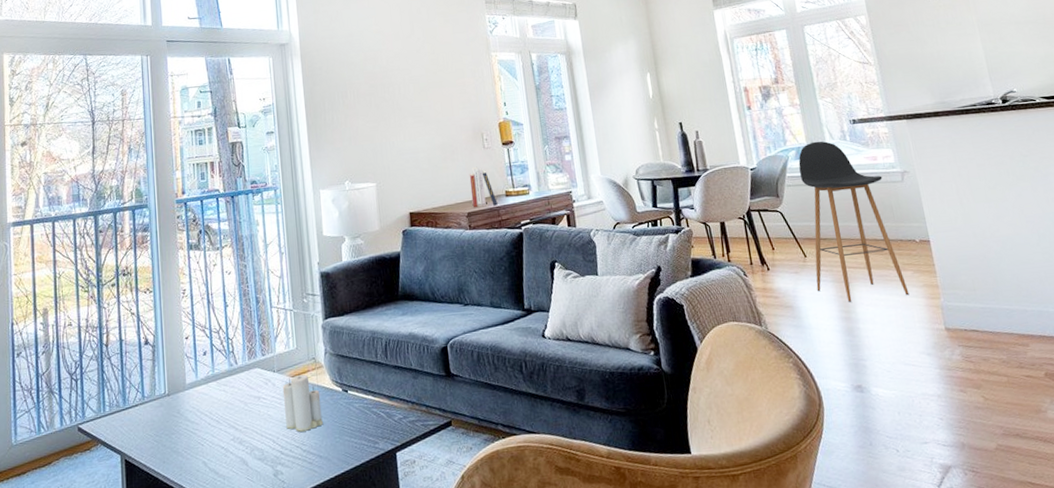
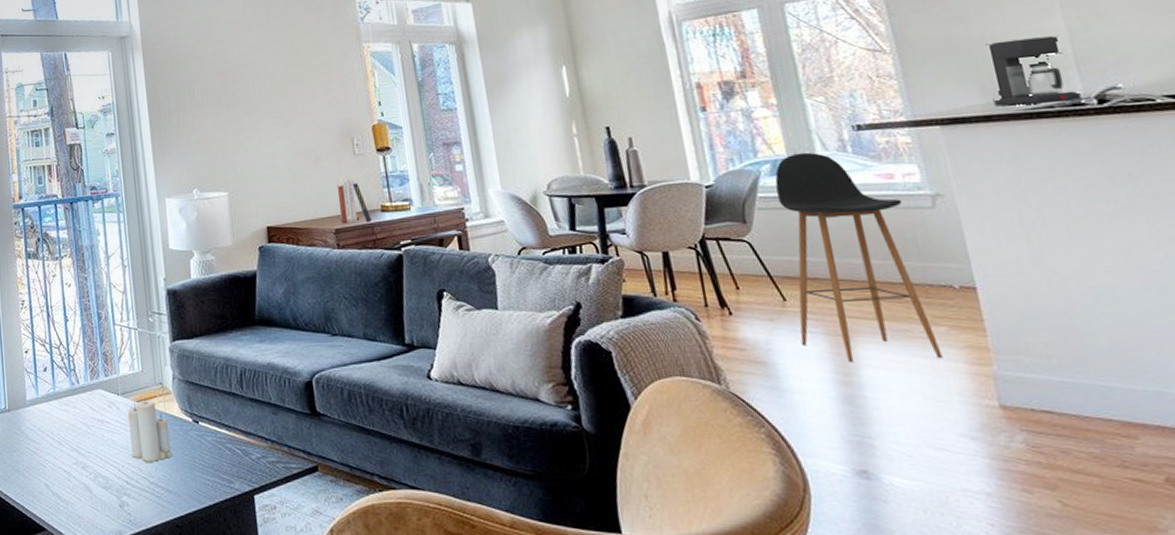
coffee maker: none [934,53,993,106] -> present [985,35,1082,108]

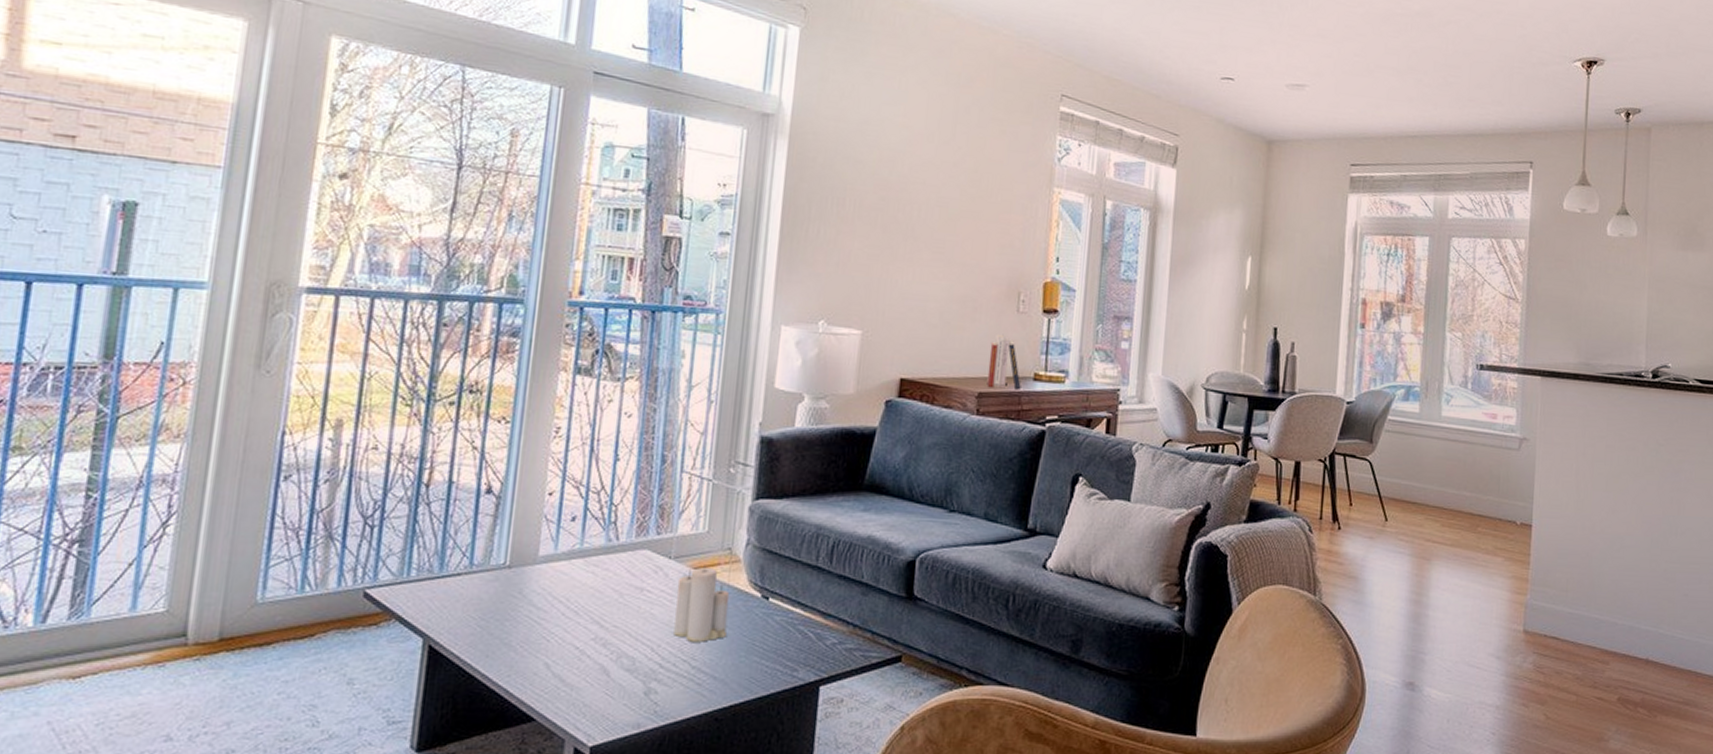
bar stool: present [775,152,943,362] -> none [1390,382,1497,586]
coffee maker: present [985,35,1082,108] -> none [1583,310,1643,373]

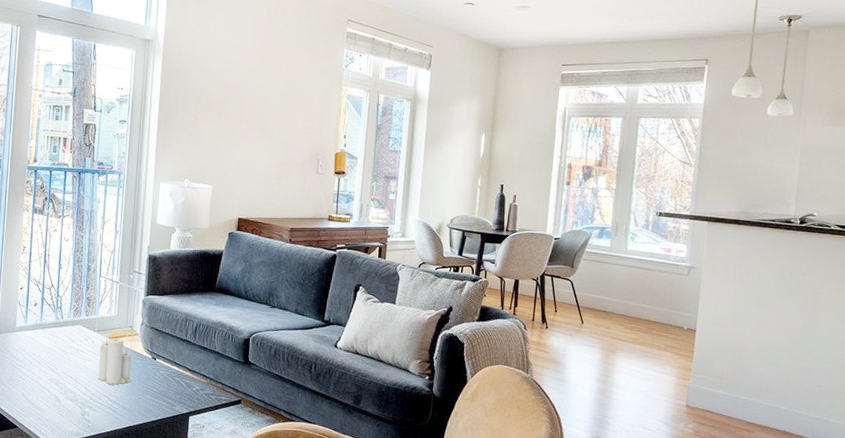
books: present [987,333,1021,390] -> none [296,188,320,227]

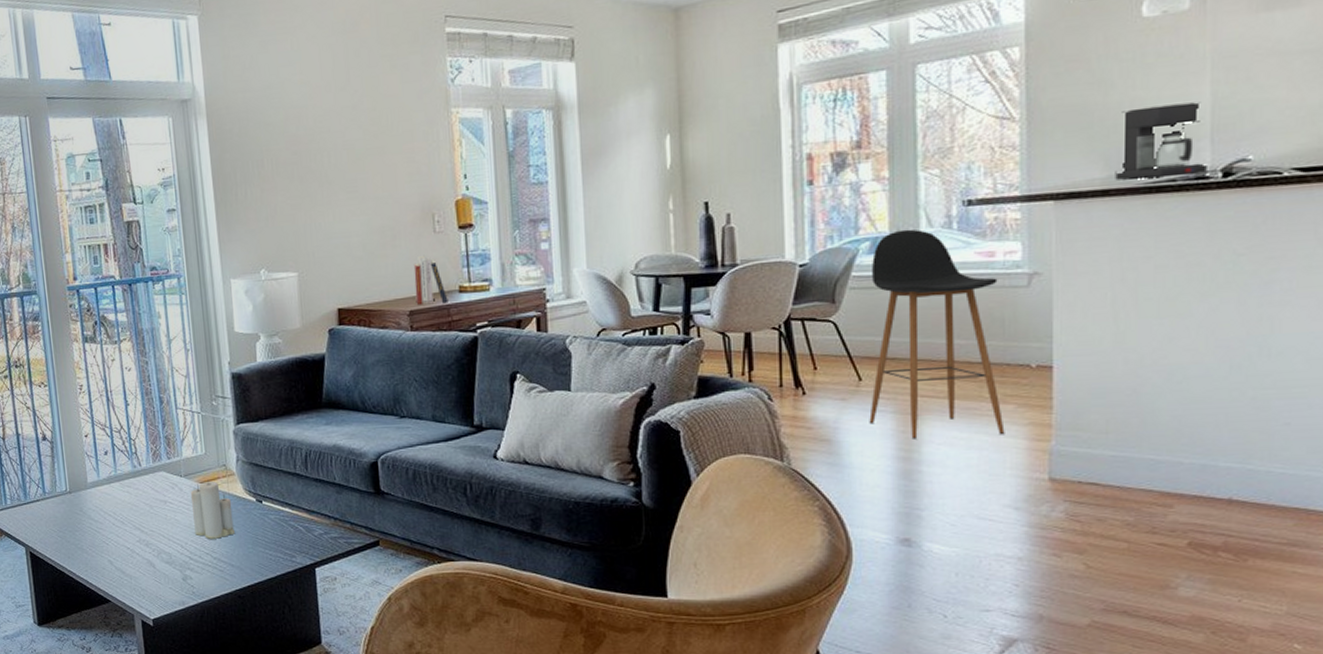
books: none [296,188,320,227] -> present [413,255,449,306]
bar stool: none [585,225,671,373] -> present [869,229,1005,439]
coffee maker: none [743,172,793,220] -> present [1115,102,1207,181]

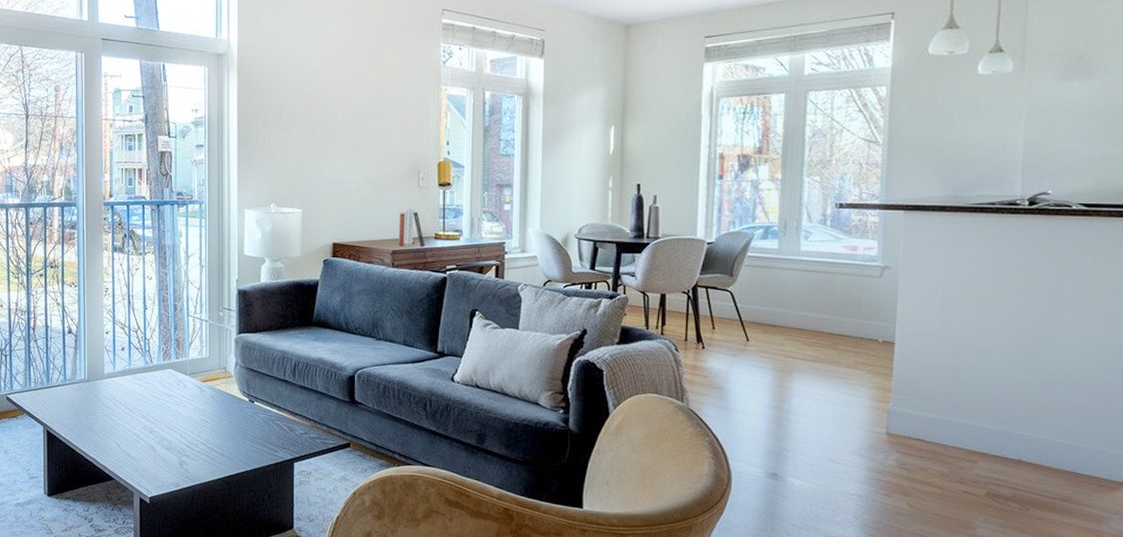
candle: present [190,479,236,539] -> none [193,379,229,431]
bar stool: present [869,229,1005,439] -> none [752,222,858,395]
coffee maker: present [1115,102,1207,181] -> none [950,144,1018,201]

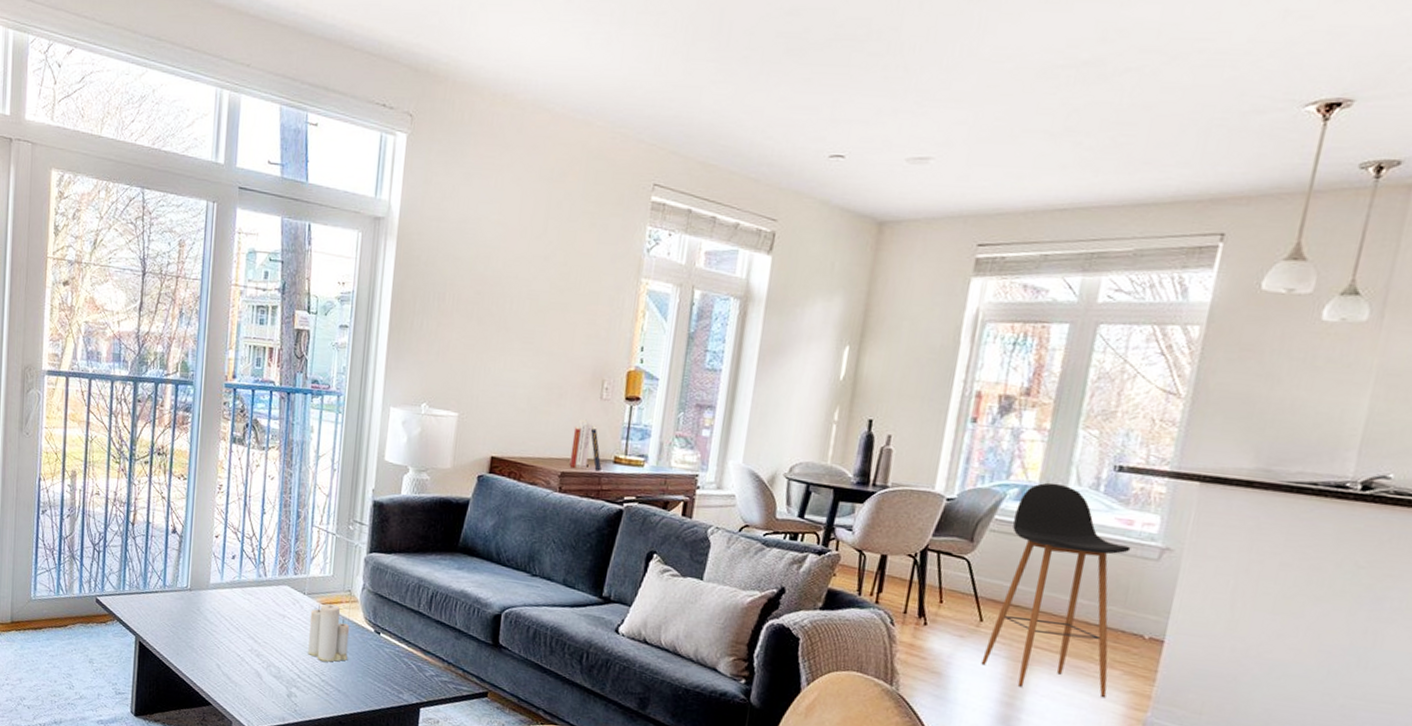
candle: none [193,379,229,431] -> present [308,602,350,662]
bar stool: none [752,222,858,395] -> present [981,482,1131,699]

